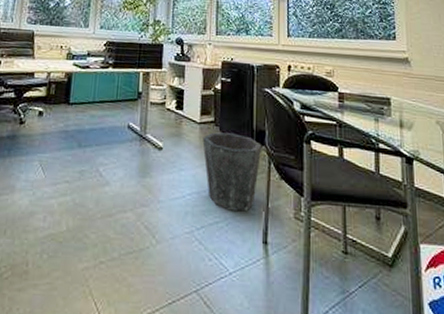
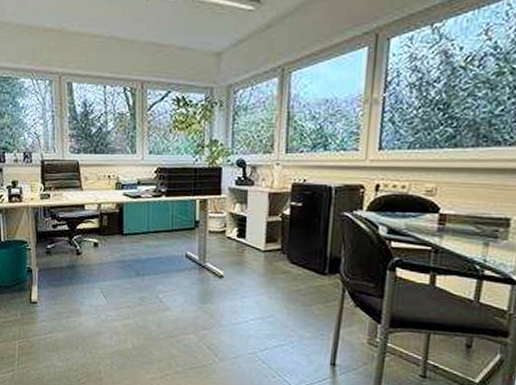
waste bin: present [202,132,262,212] -> none [267,260,336,336]

